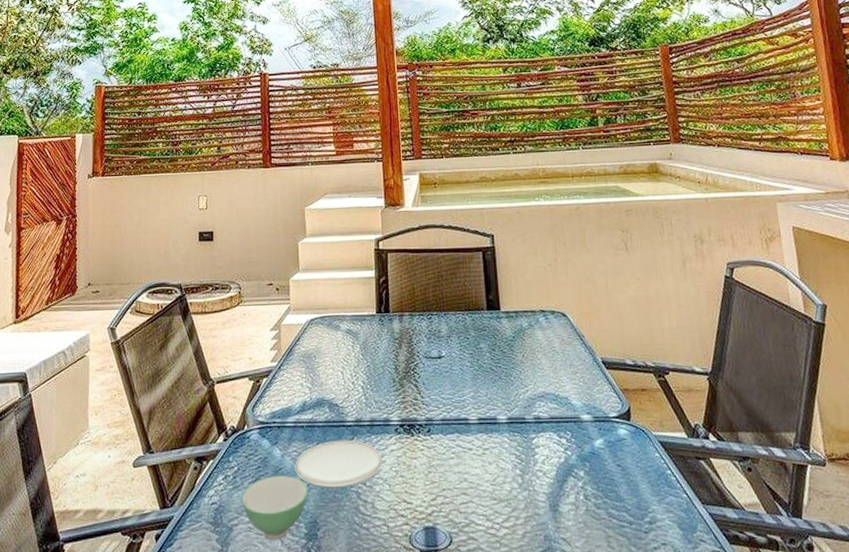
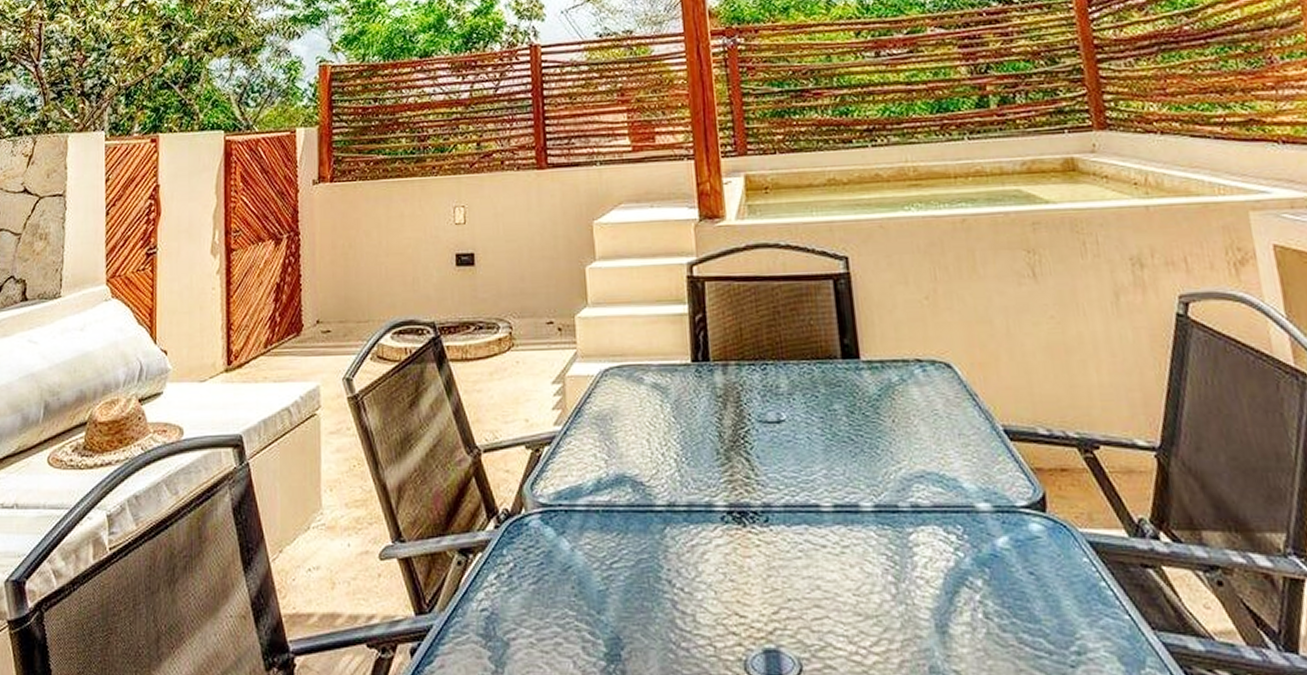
bowl: present [241,475,308,540] -> none [520,576,607,661]
plate: present [295,440,383,489] -> none [589,530,706,595]

